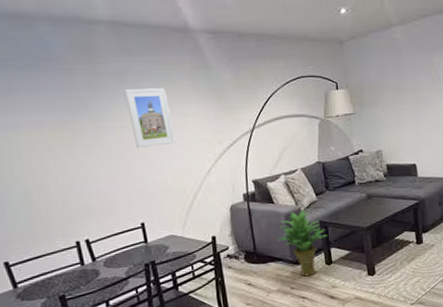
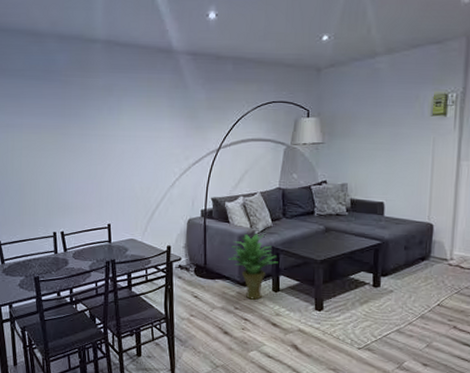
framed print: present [124,88,176,149] -> none [109,102,147,157]

